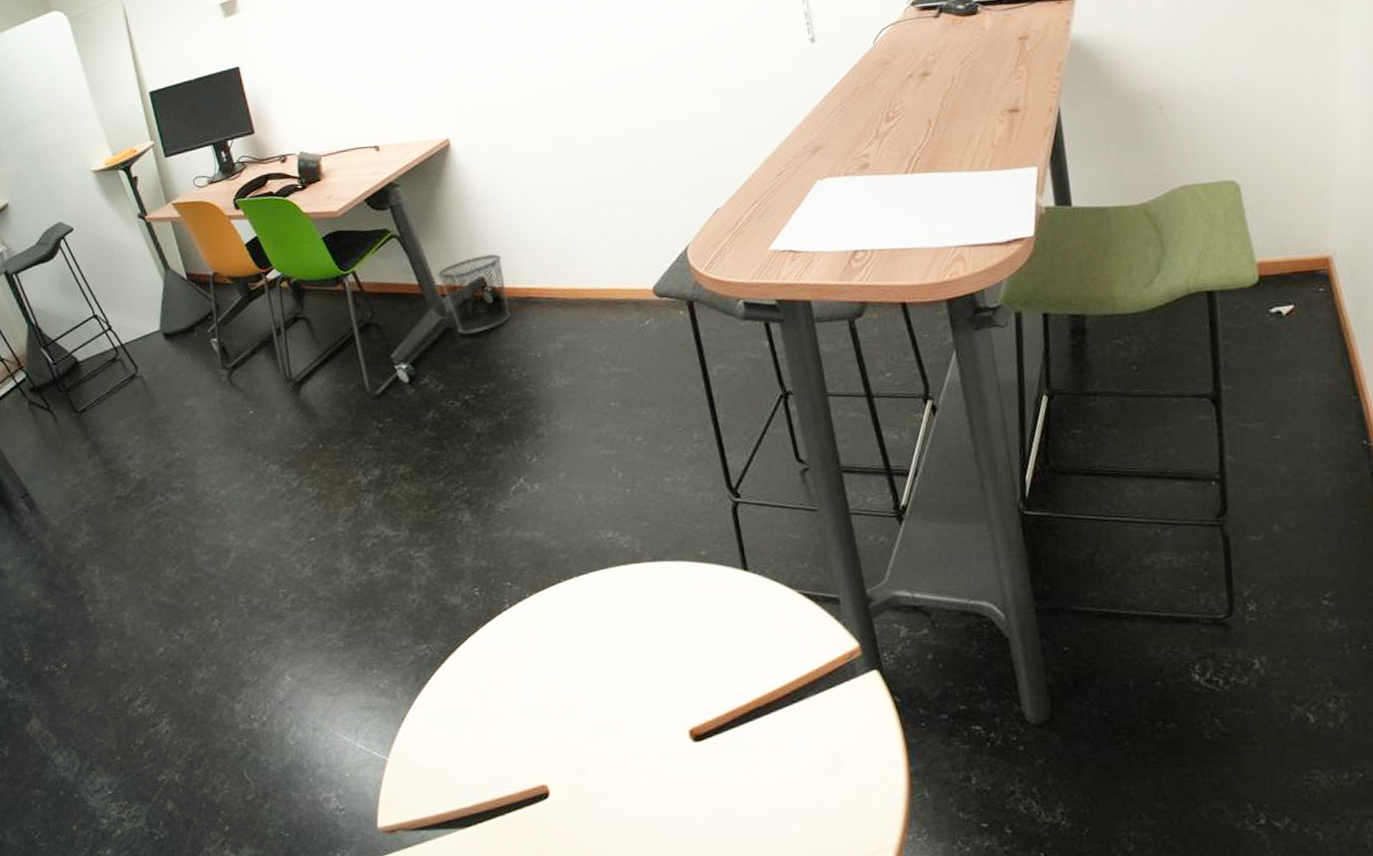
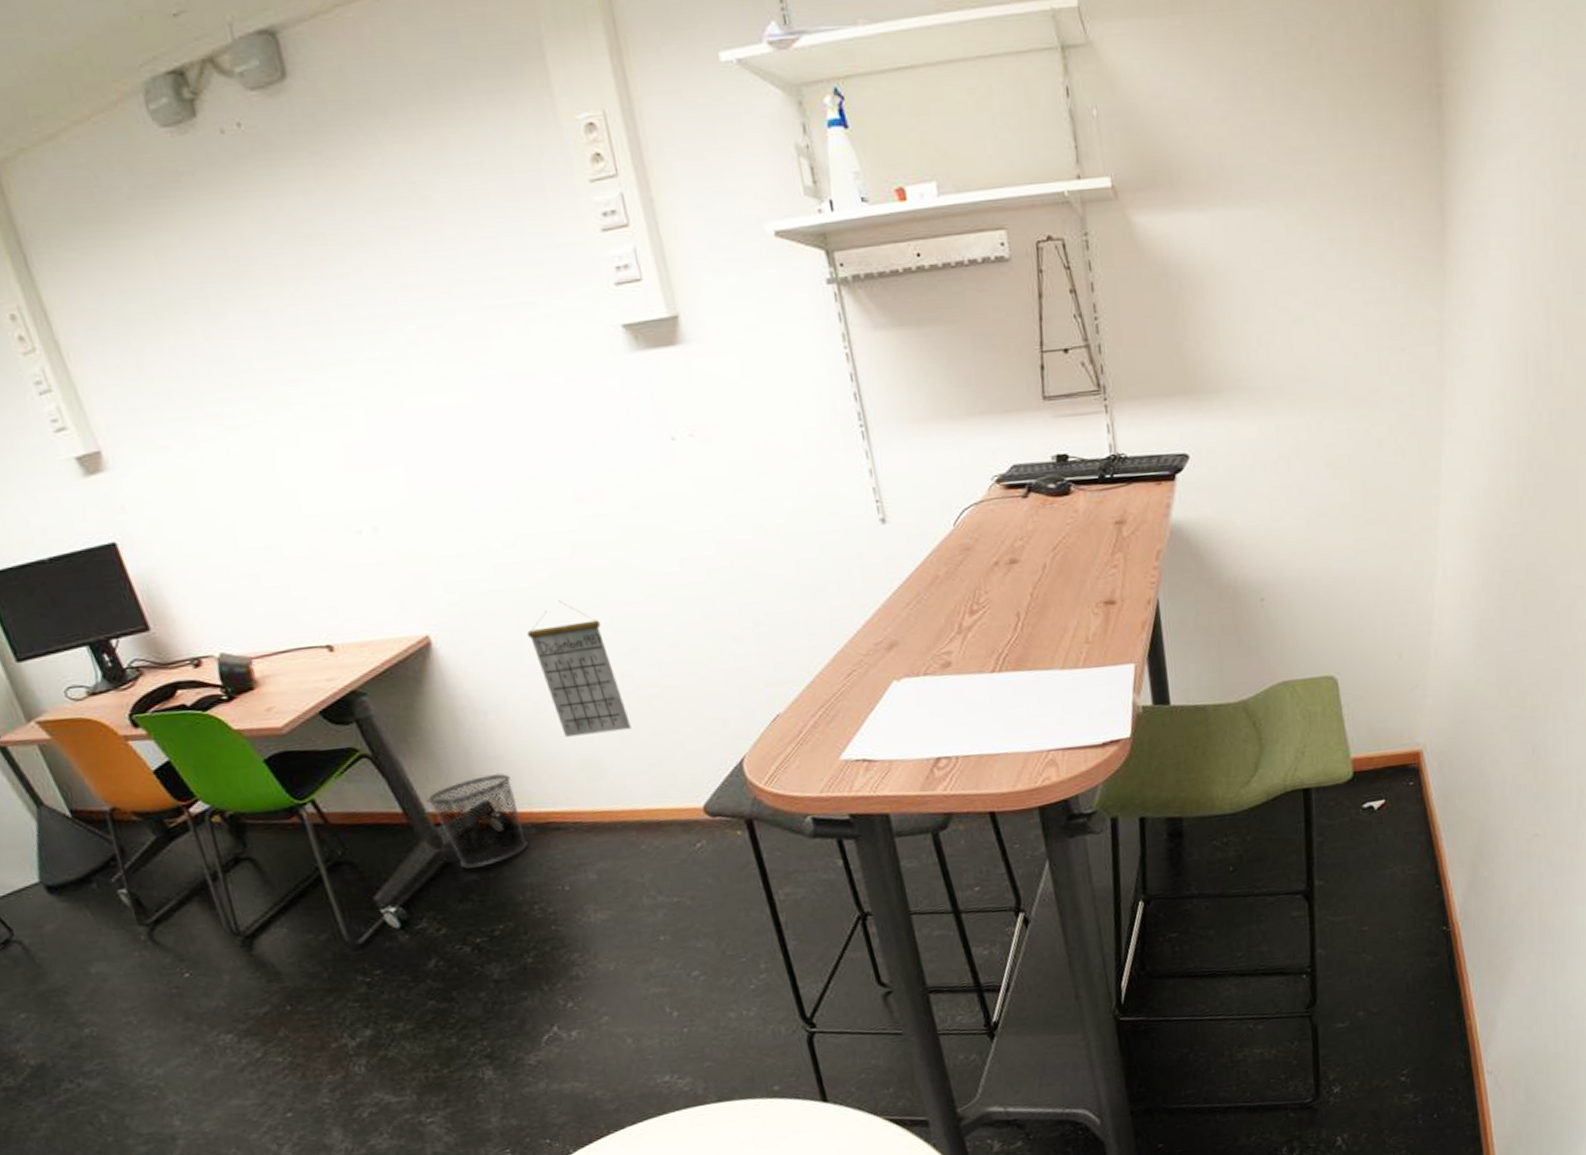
calendar: none [522,109,598,224] -> present [526,600,632,737]

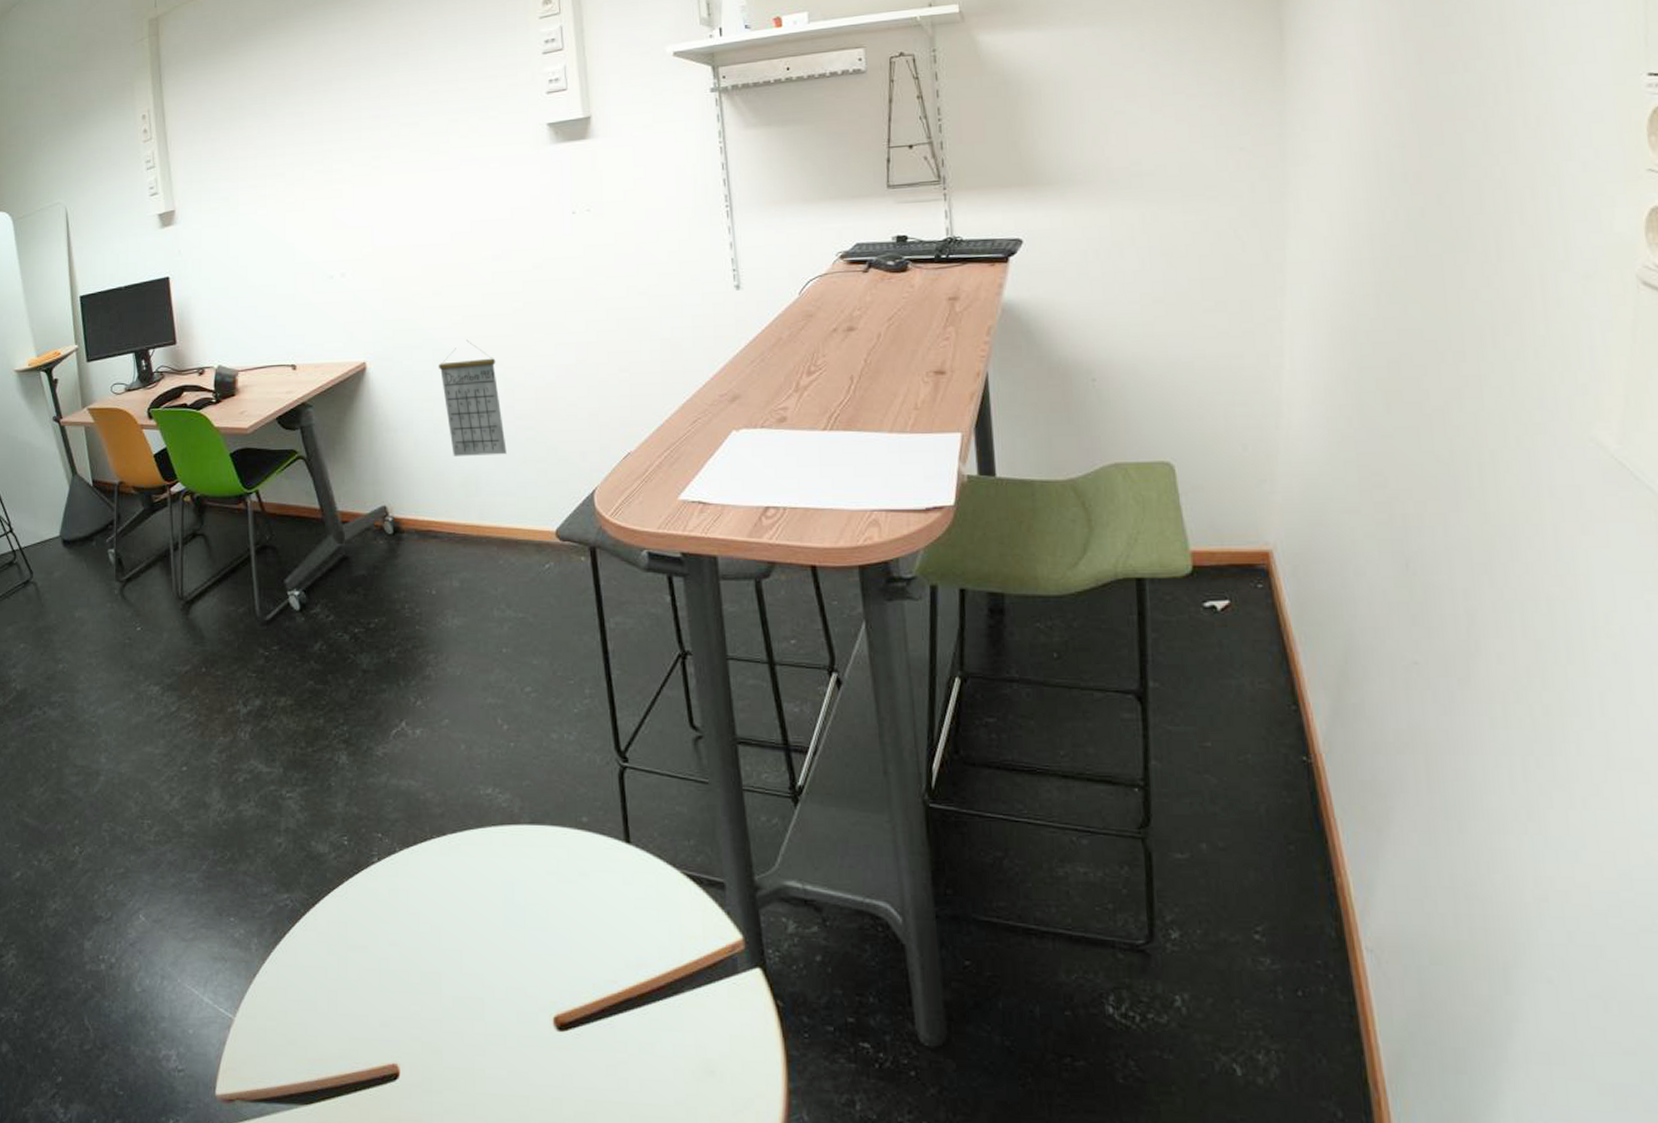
waste bin: present [427,773,529,869] -> none [340,482,410,564]

